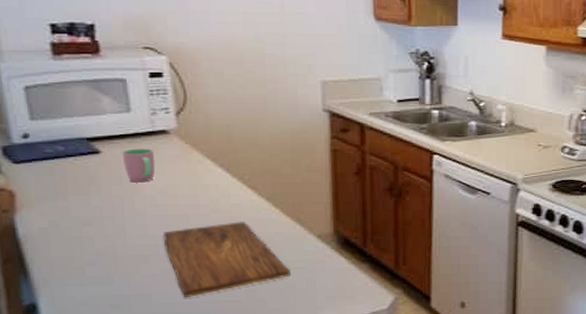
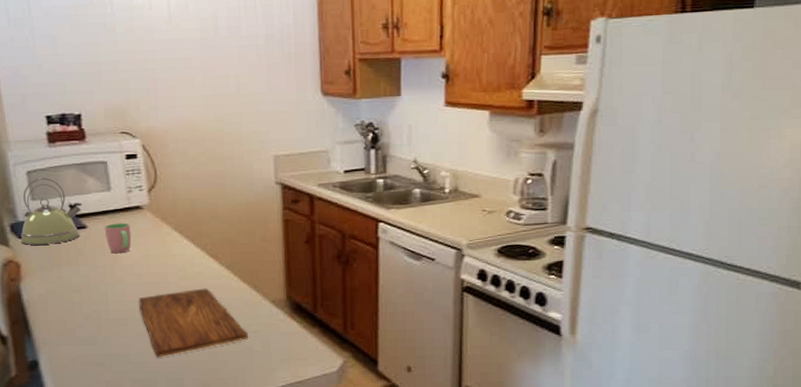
kettle: none [15,94,95,171] -> present [20,177,83,245]

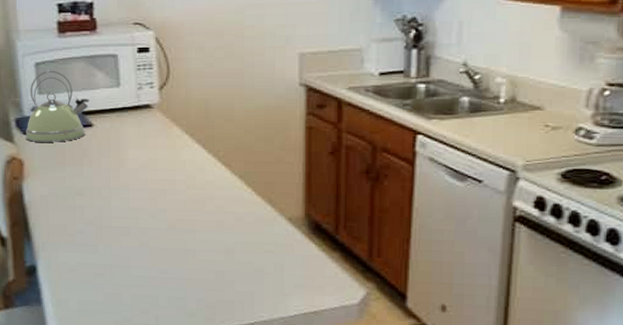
cup: present [104,223,132,254] -> none [111,122,139,156]
cutting board: present [139,288,248,358] -> none [144,199,259,273]

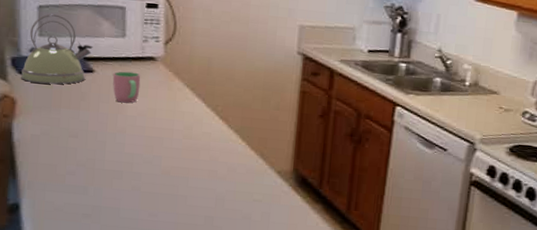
cup: none [111,122,139,156] -> present [112,71,141,103]

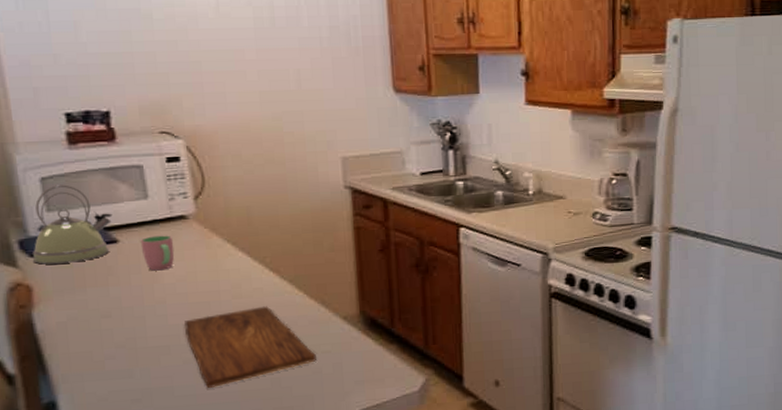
cutting board: none [138,149,248,216] -> present [185,306,316,389]

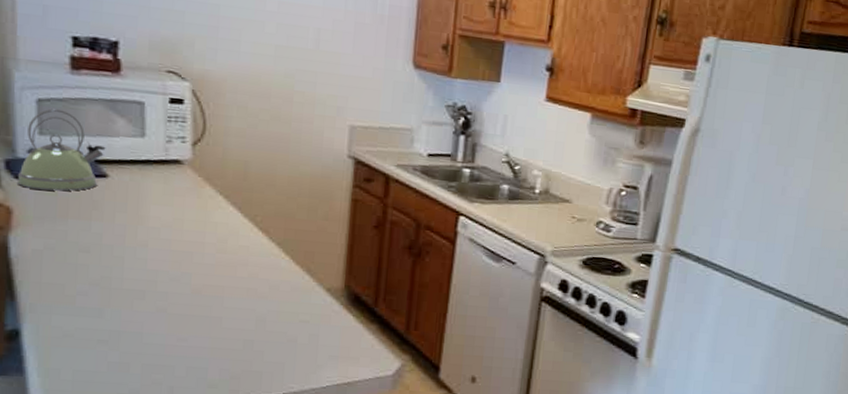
cup: present [140,235,175,271] -> none [130,176,165,213]
cutting board: present [185,306,316,389] -> none [163,264,293,341]

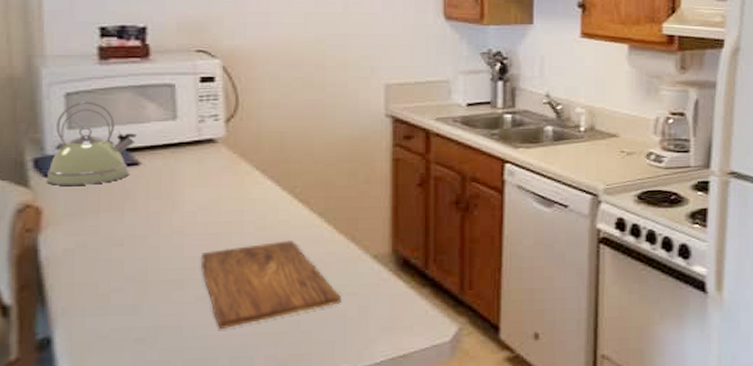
cutting board: none [163,264,293,341] -> present [202,240,341,330]

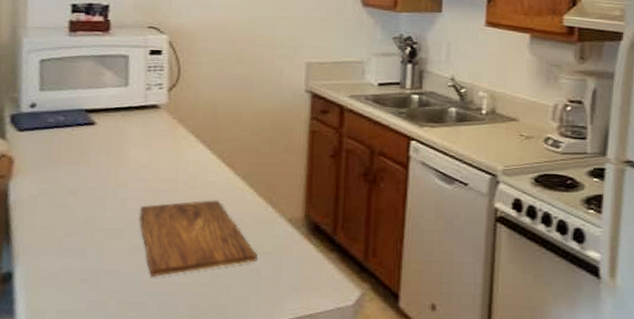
kettle: present [46,101,137,185] -> none [19,67,95,140]

